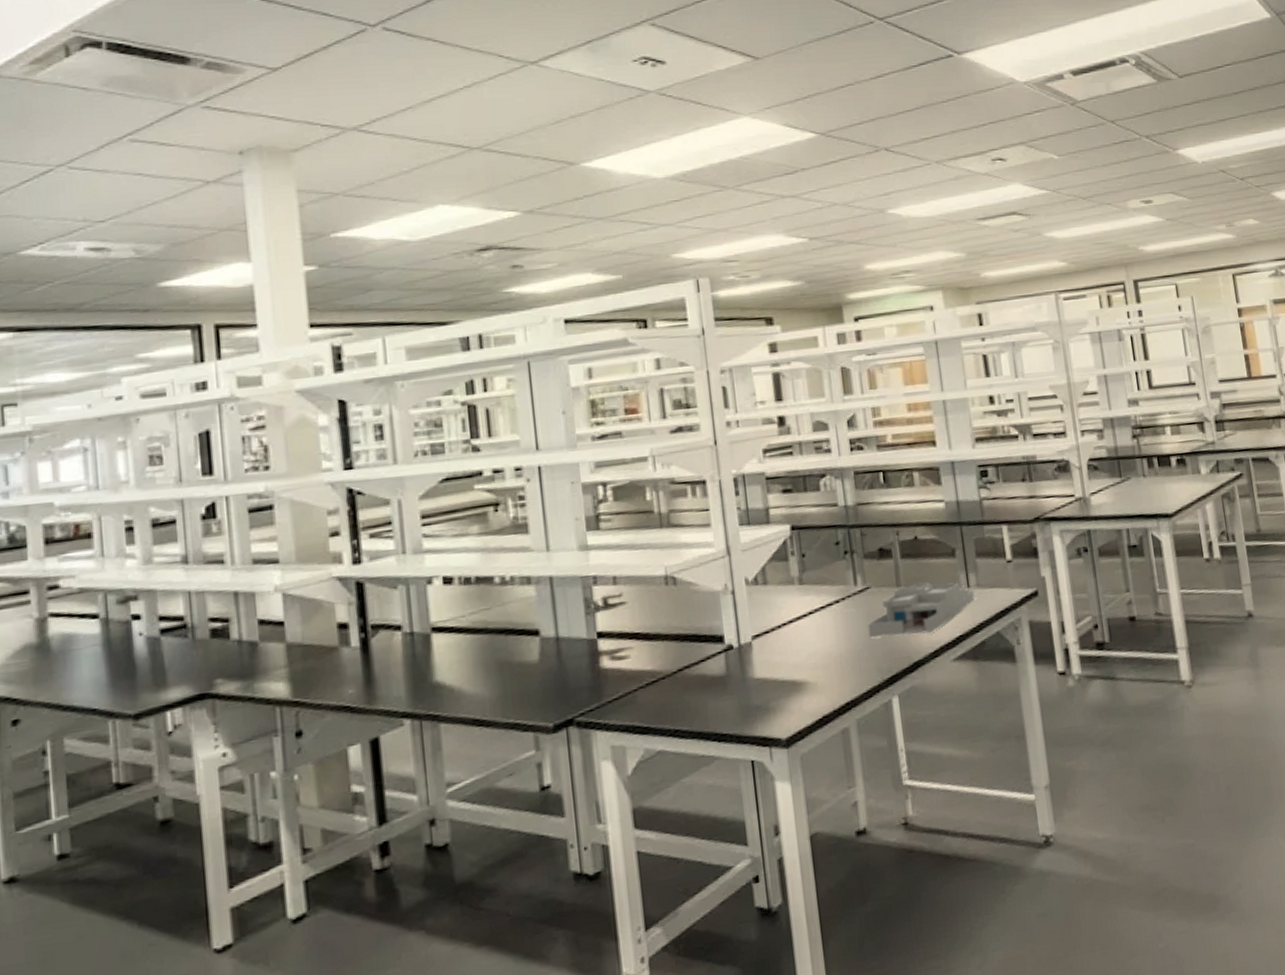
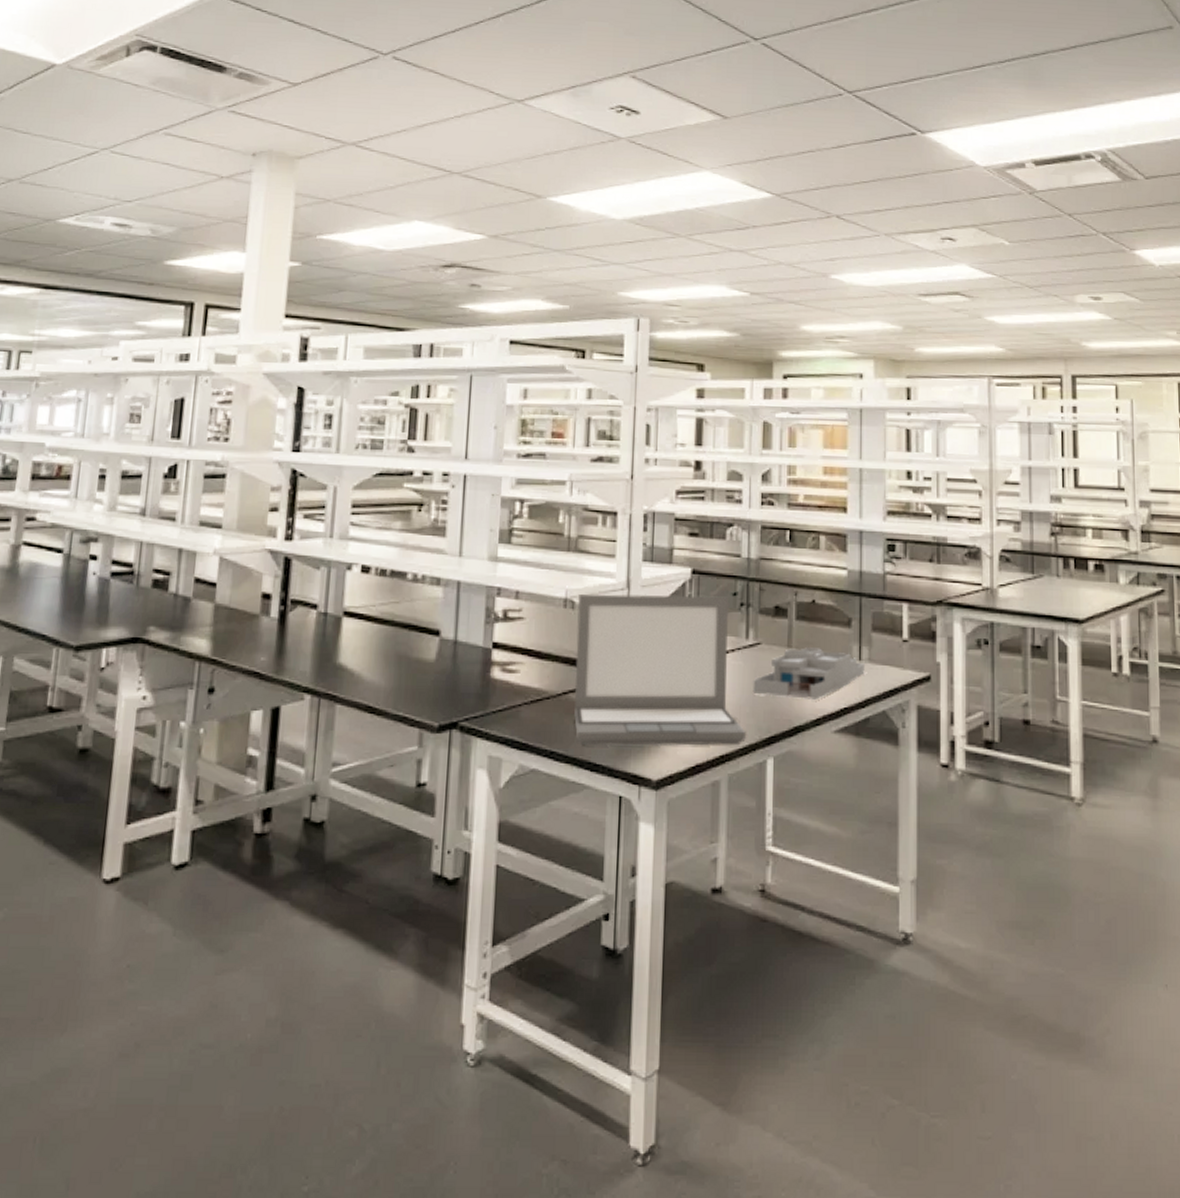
laptop: none [678,547,868,718] -> present [574,594,746,746]

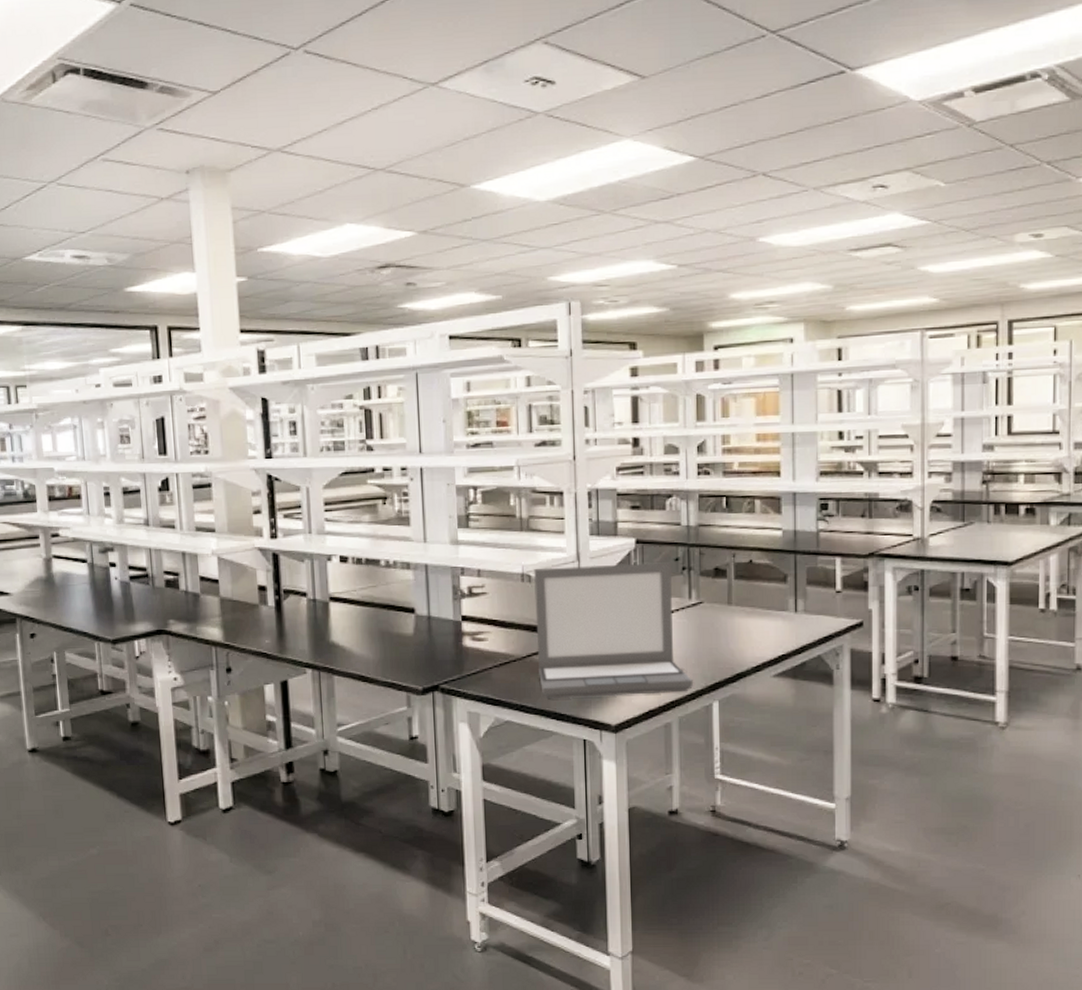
desk organizer: present [753,647,865,700] -> none [697,603,800,649]

